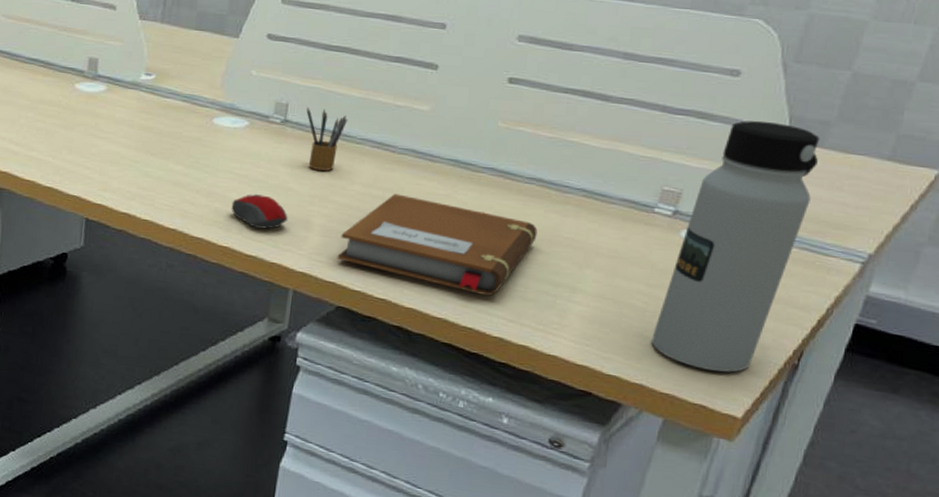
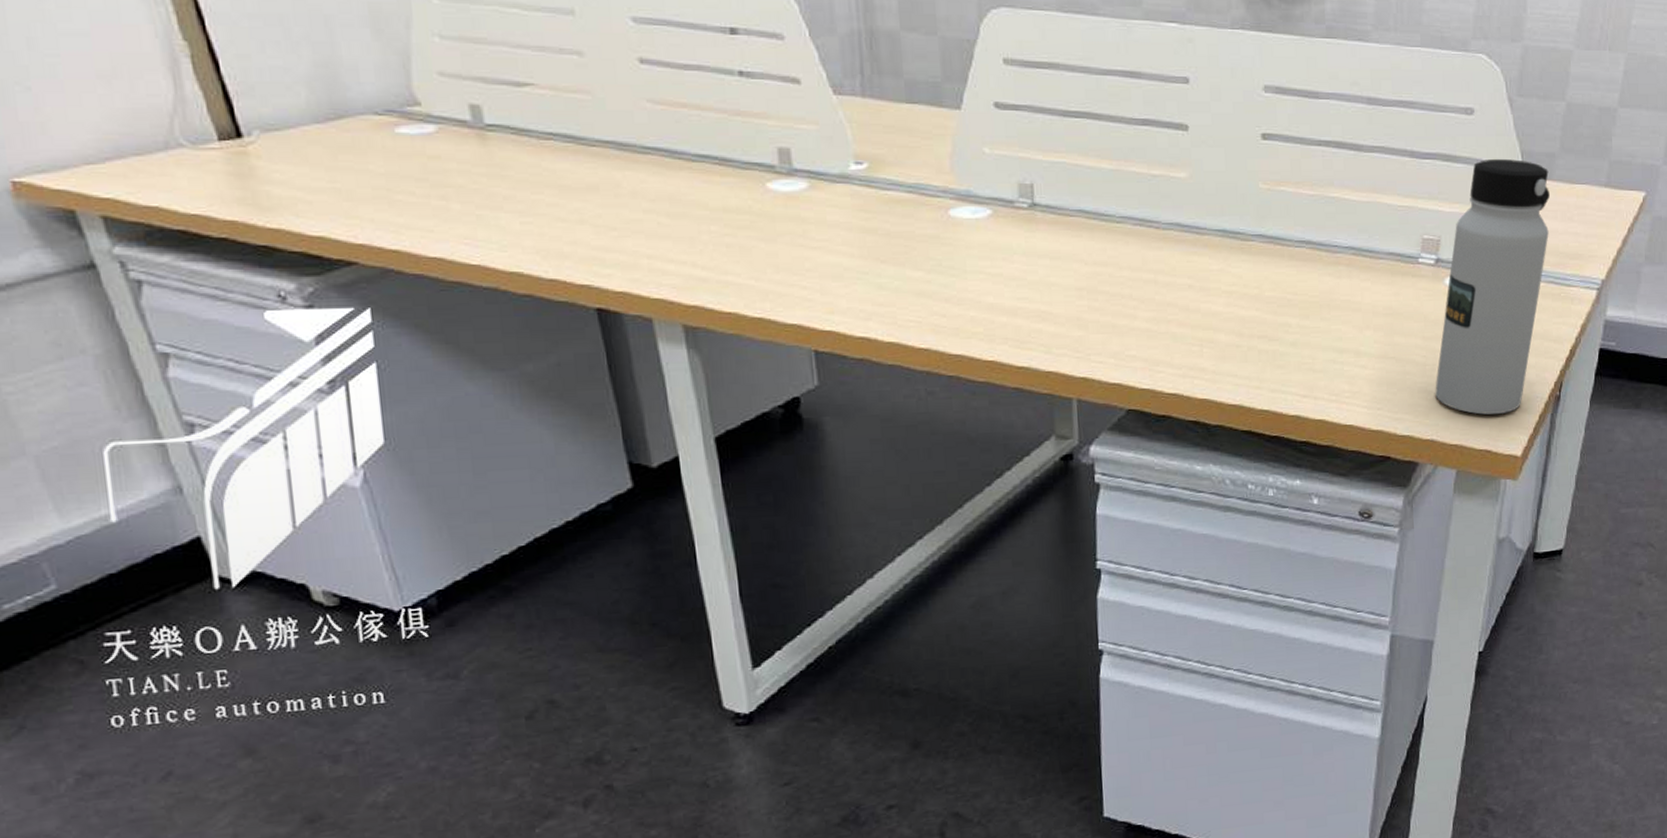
computer mouse: present [231,193,288,229] -> none [989,294,1057,334]
pencil box: present [306,107,348,171] -> none [1055,186,1103,258]
notebook: present [337,193,538,296] -> none [1118,275,1316,373]

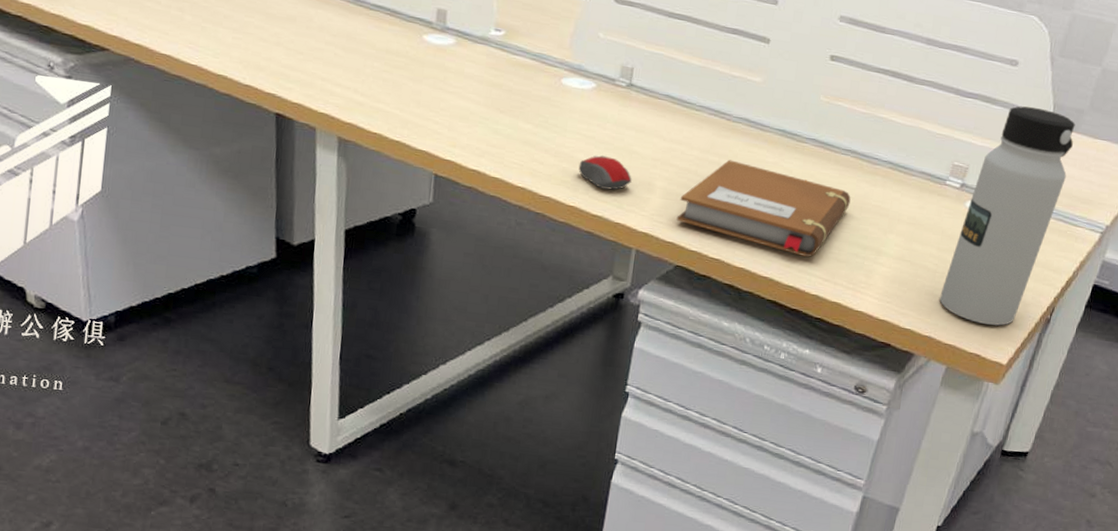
computer mouse: none [989,294,1057,334] -> present [578,155,632,190]
notebook: none [1118,275,1316,373] -> present [676,159,851,257]

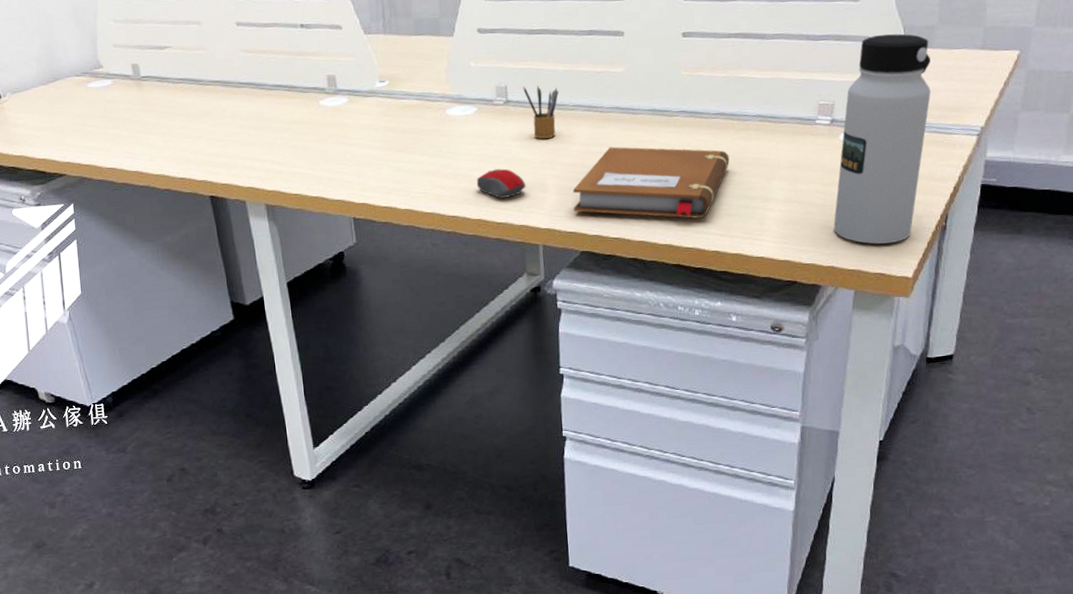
pencil box: none [650,73,689,136] -> present [523,85,560,139]

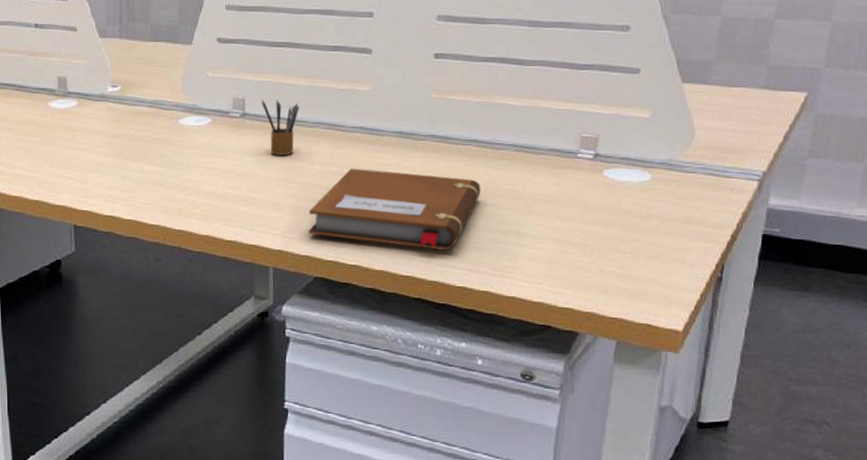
computer mouse: present [476,168,526,198] -> none [206,184,259,215]
water bottle: present [833,33,931,244] -> none [594,67,707,292]

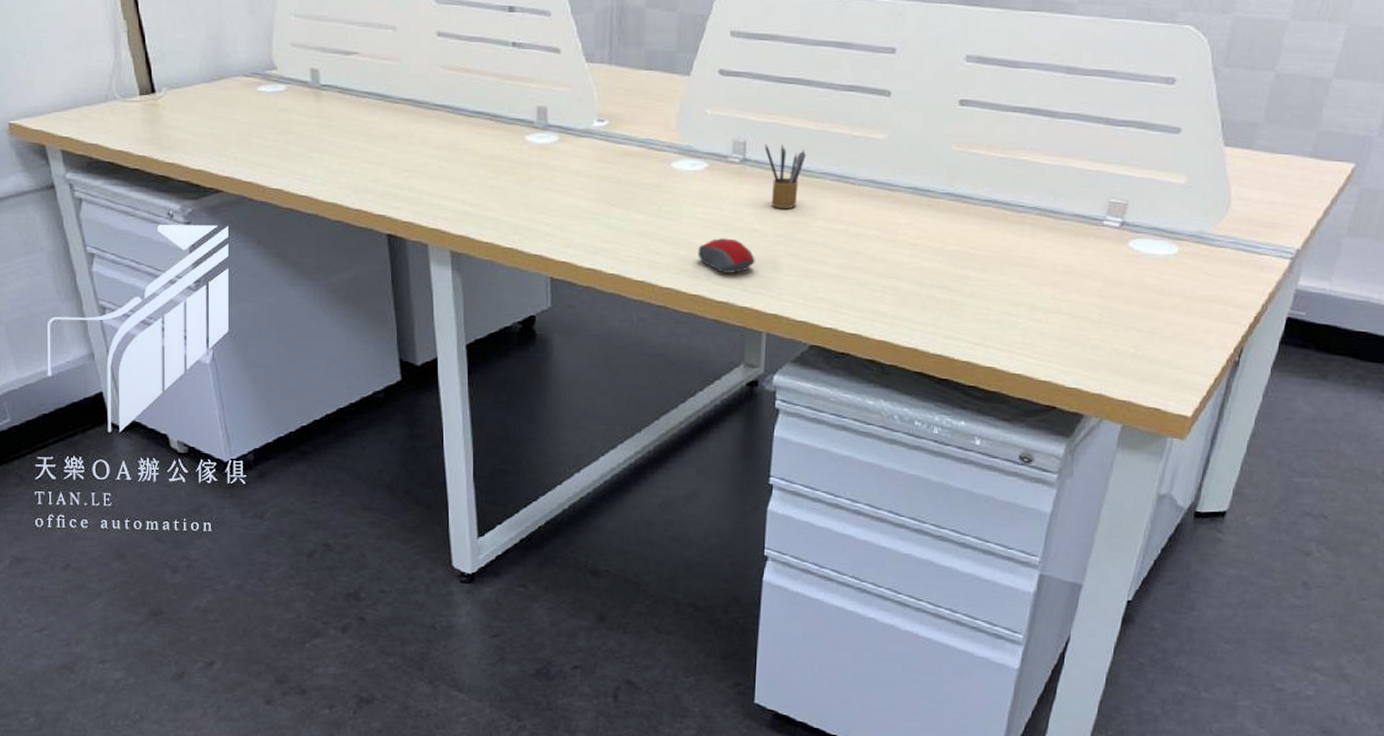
computer mouse: none [206,184,259,215] -> present [698,238,755,273]
notebook: present [308,168,481,250] -> none [806,226,996,321]

